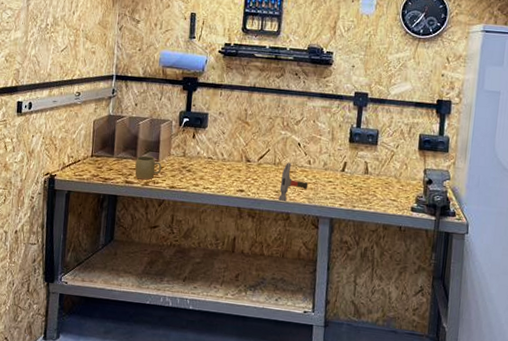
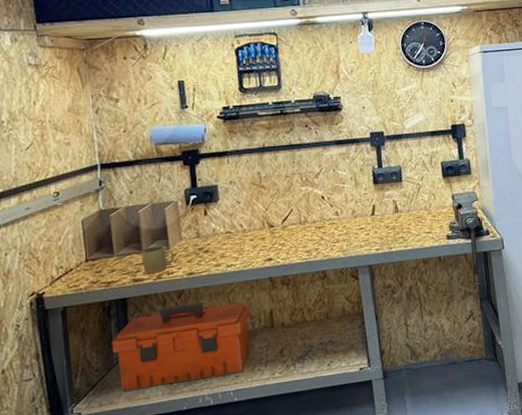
toolbox: none [99,211,216,285] -> present [111,302,250,391]
hammer: present [278,162,308,202] -> none [310,218,340,261]

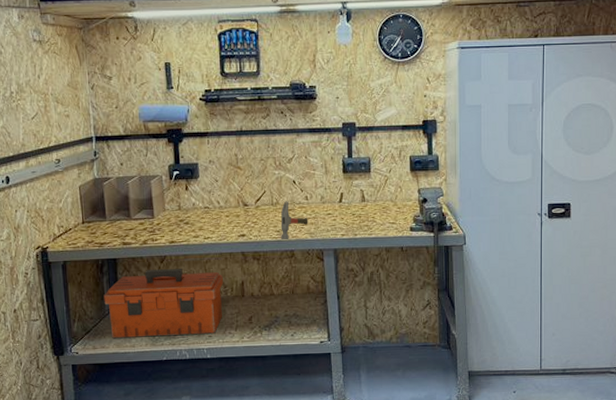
mug: present [142,245,174,274] -> none [130,214,158,239]
hammer: none [310,218,340,261] -> present [280,201,308,240]

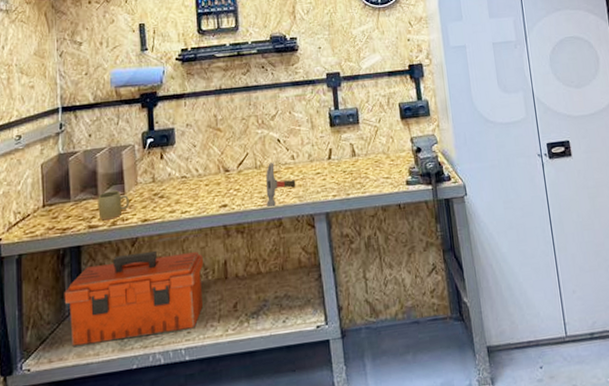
mug: none [130,214,158,239] -> present [98,190,129,221]

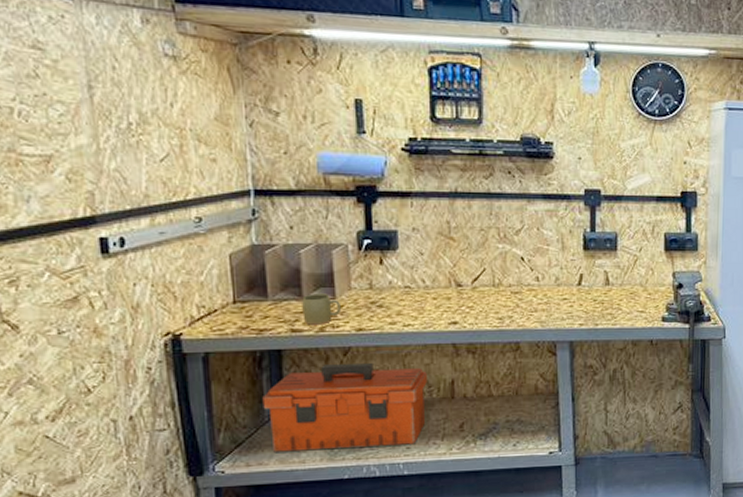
hammer: present [265,162,296,208] -> none [503,282,539,330]

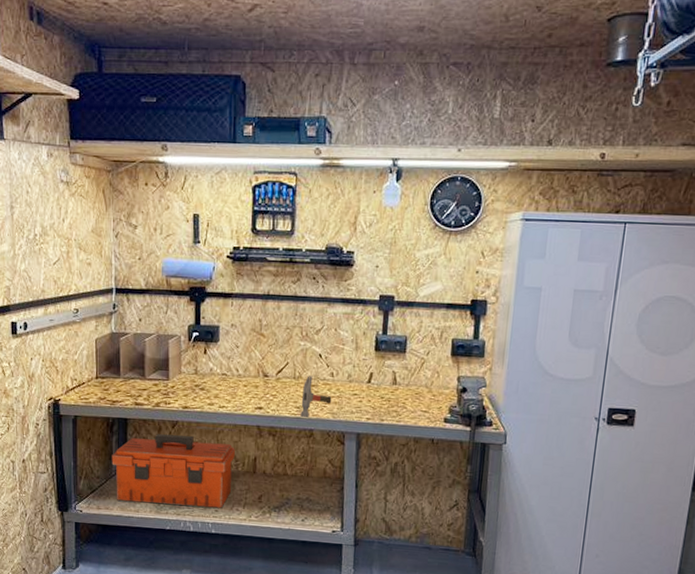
mug: present [302,294,341,325] -> none [144,375,172,401]
hammer: none [503,282,539,330] -> present [300,376,332,418]

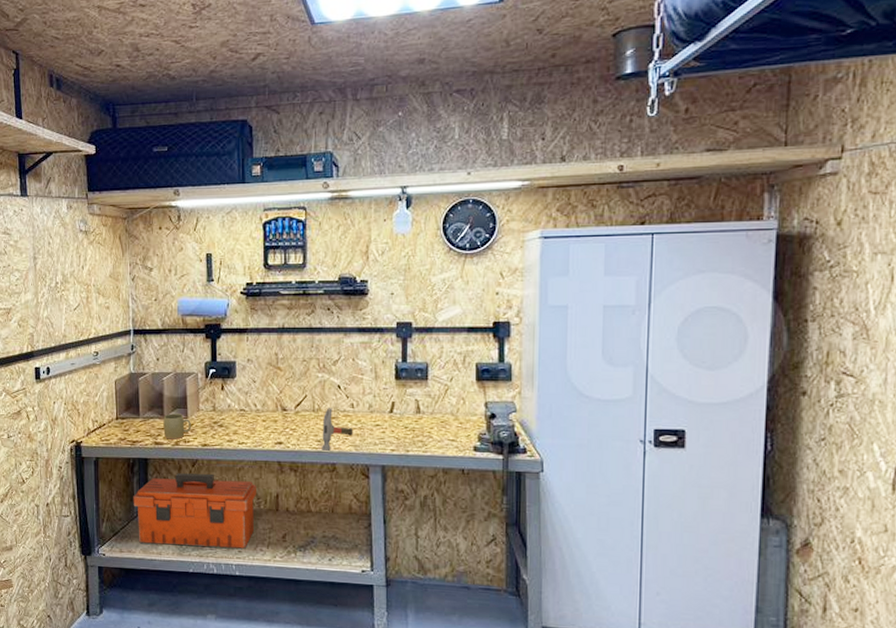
mug: none [144,375,172,401] -> present [163,413,191,440]

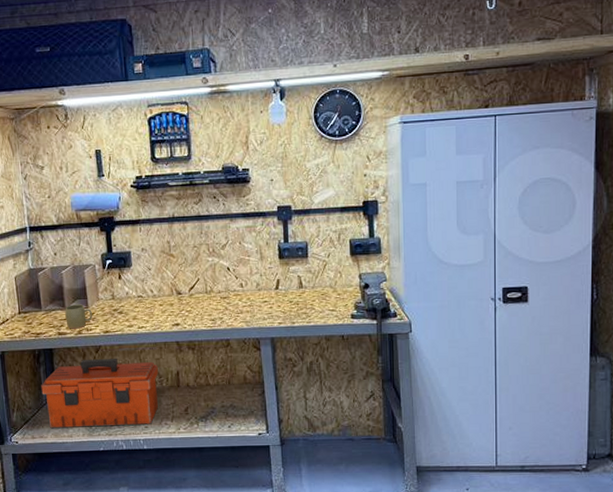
hammer: present [322,408,353,452] -> none [215,289,244,329]

